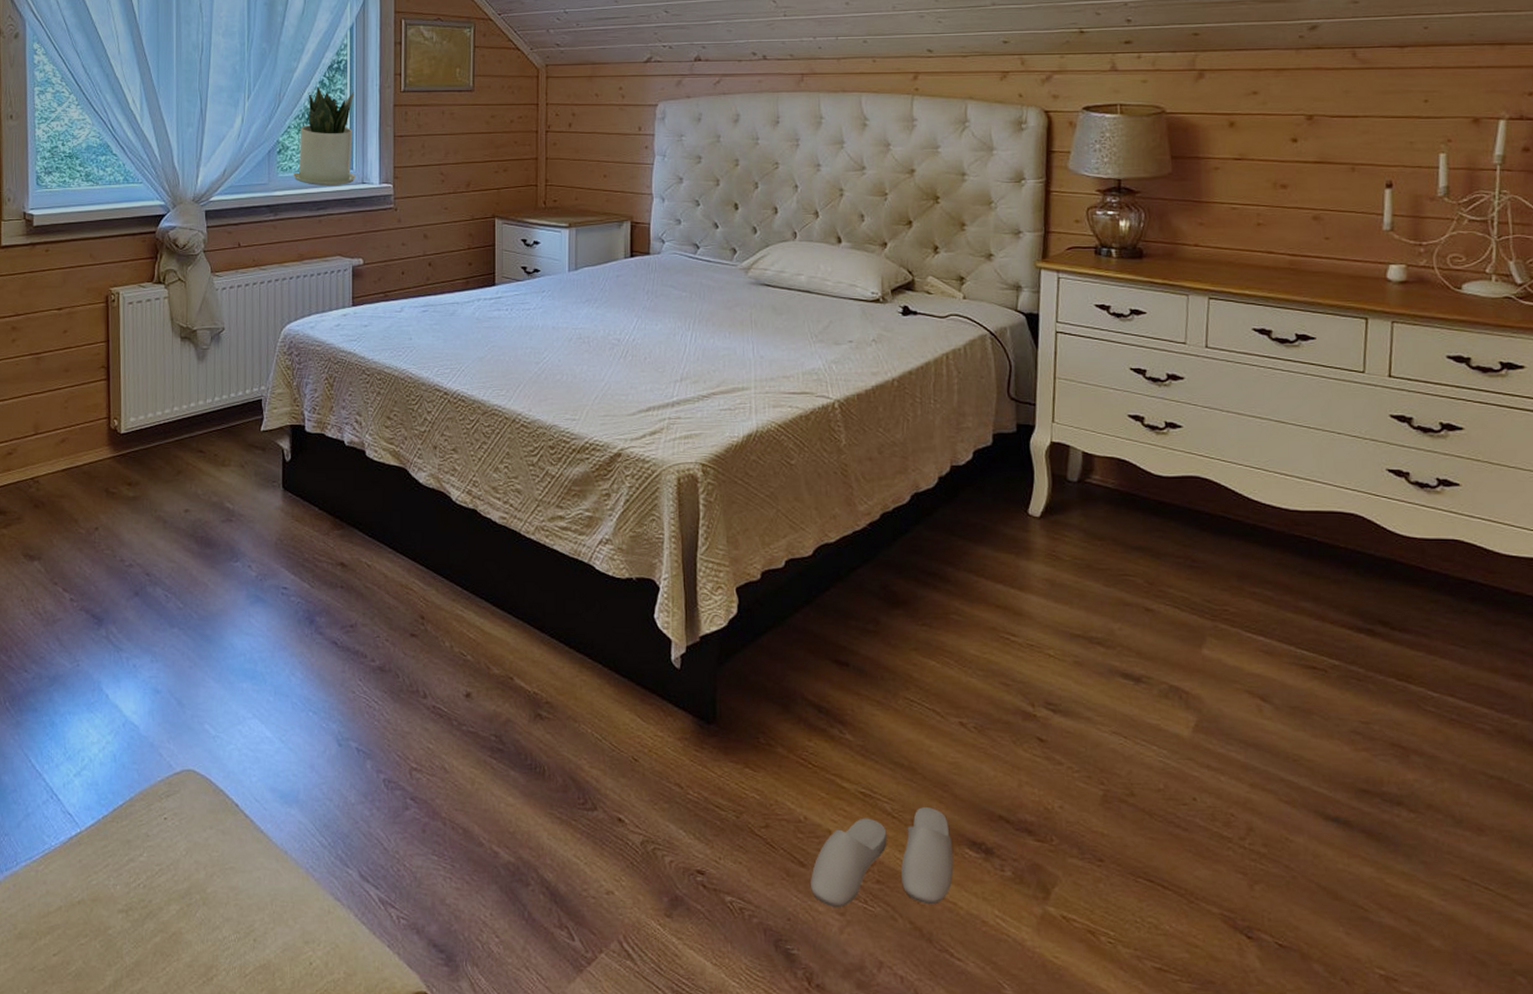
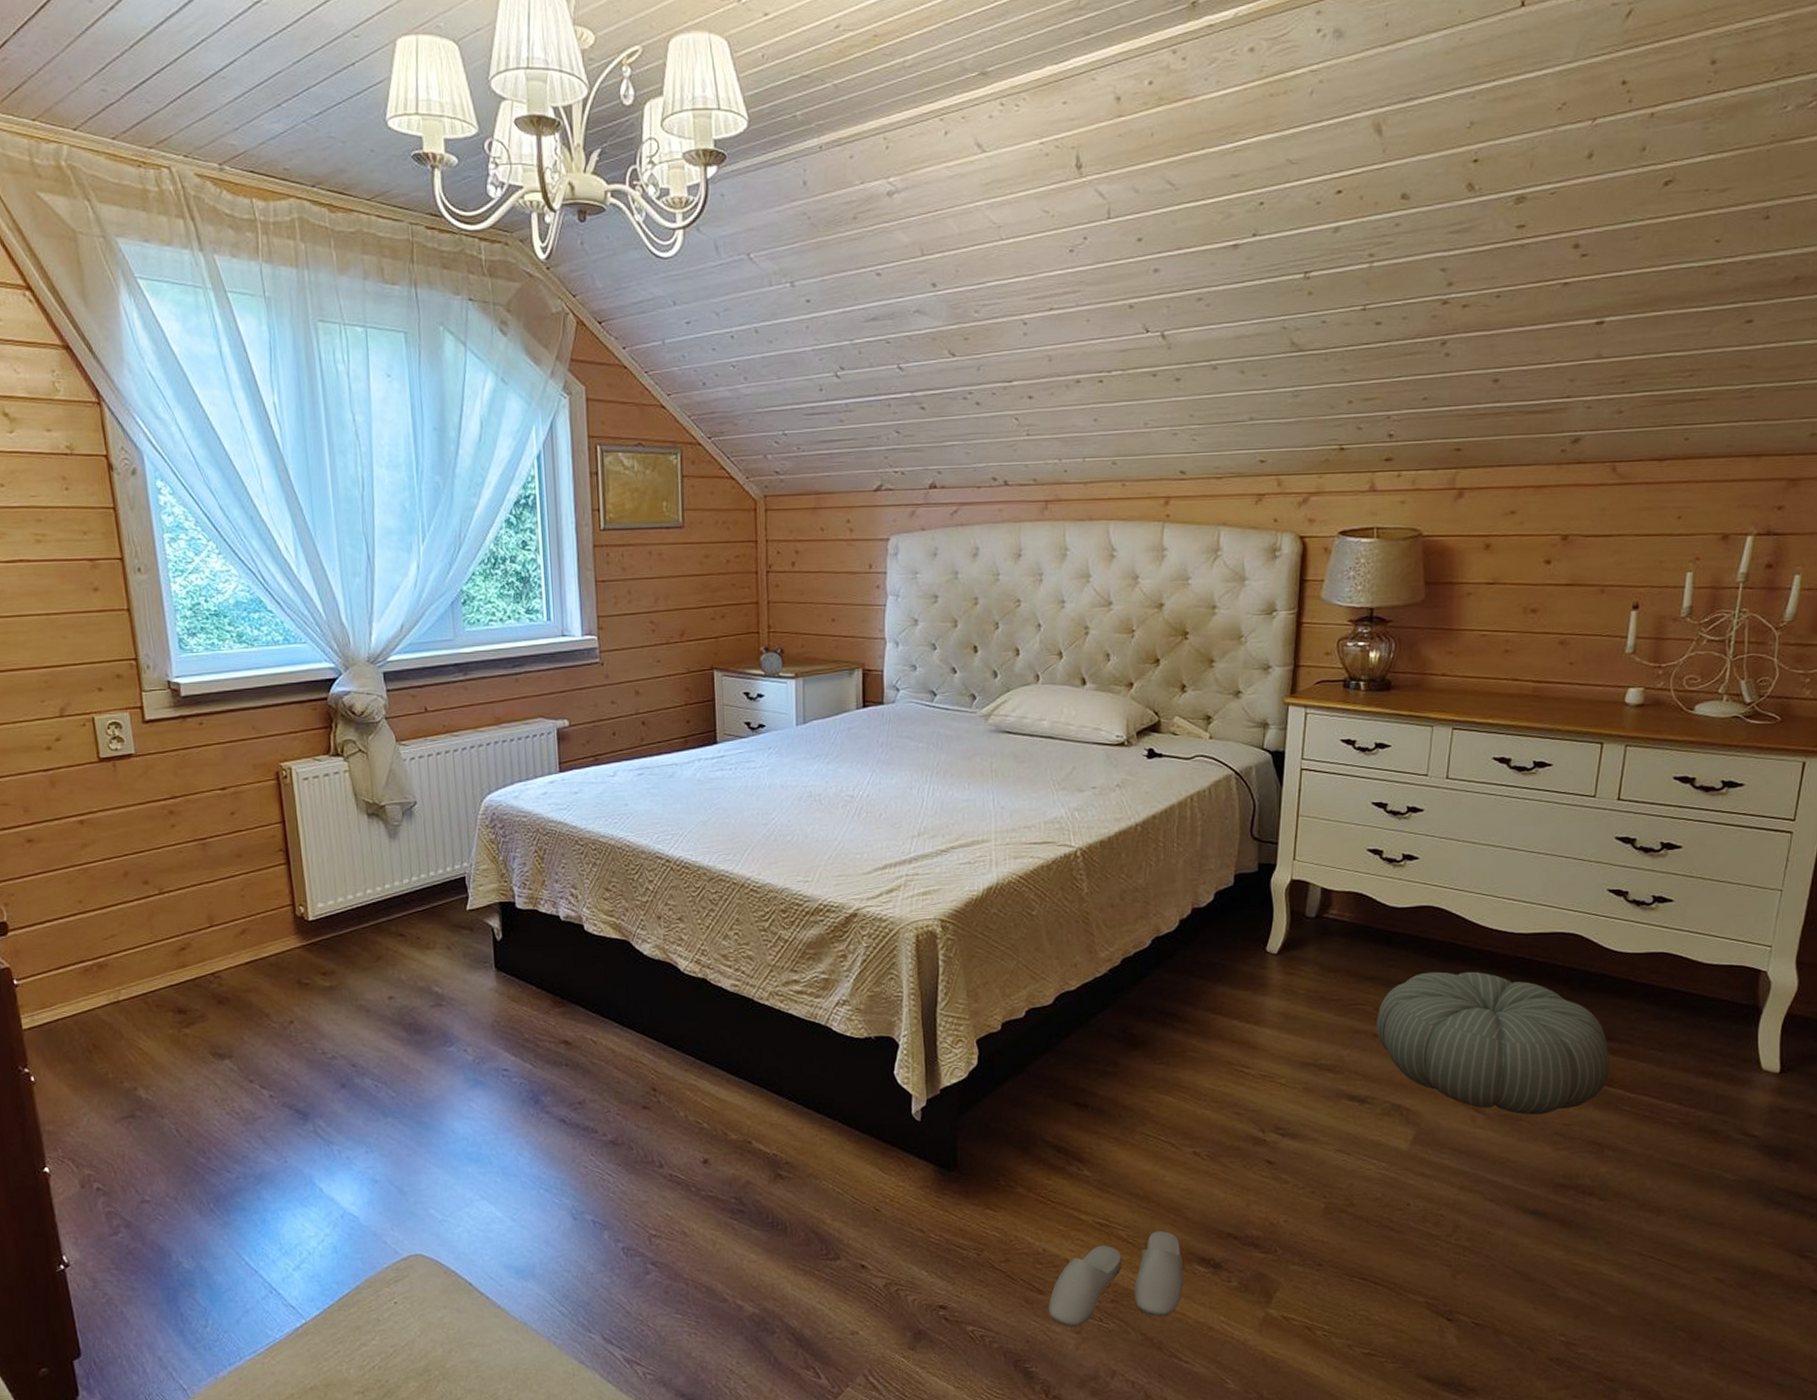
planter: present [293,86,356,187] -> none [482,526,554,641]
alarm clock: none [536,193,561,227] -> present [758,641,785,678]
pouf: none [1148,545,1408,709] -> present [1377,971,1610,1115]

